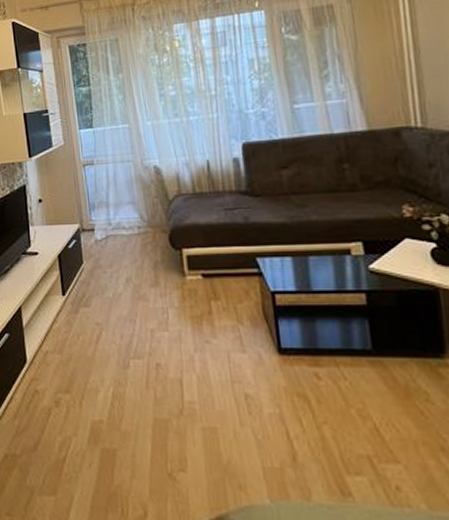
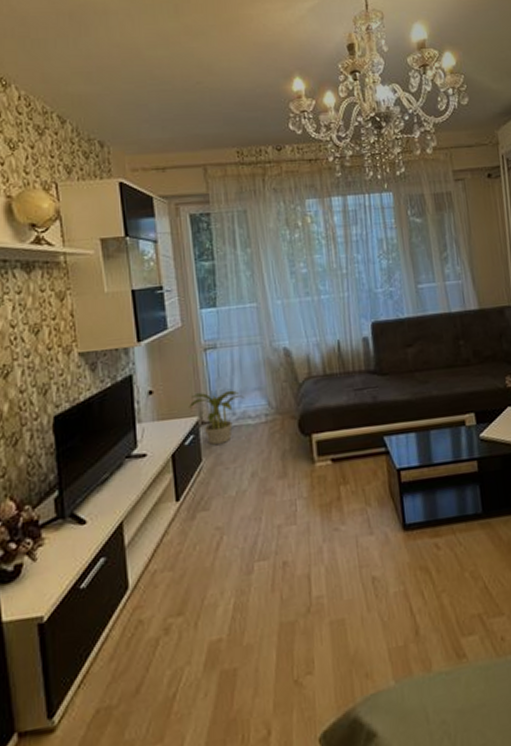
potted plant: none [71,202,118,250] -> present [189,390,244,445]

